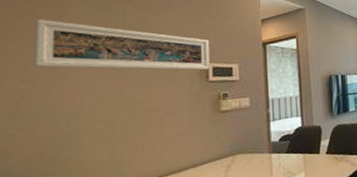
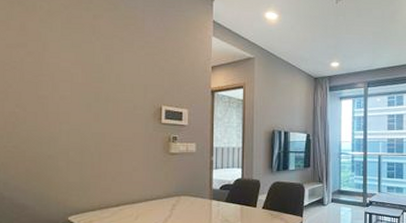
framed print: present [34,19,210,71] -> none [25,51,164,112]

